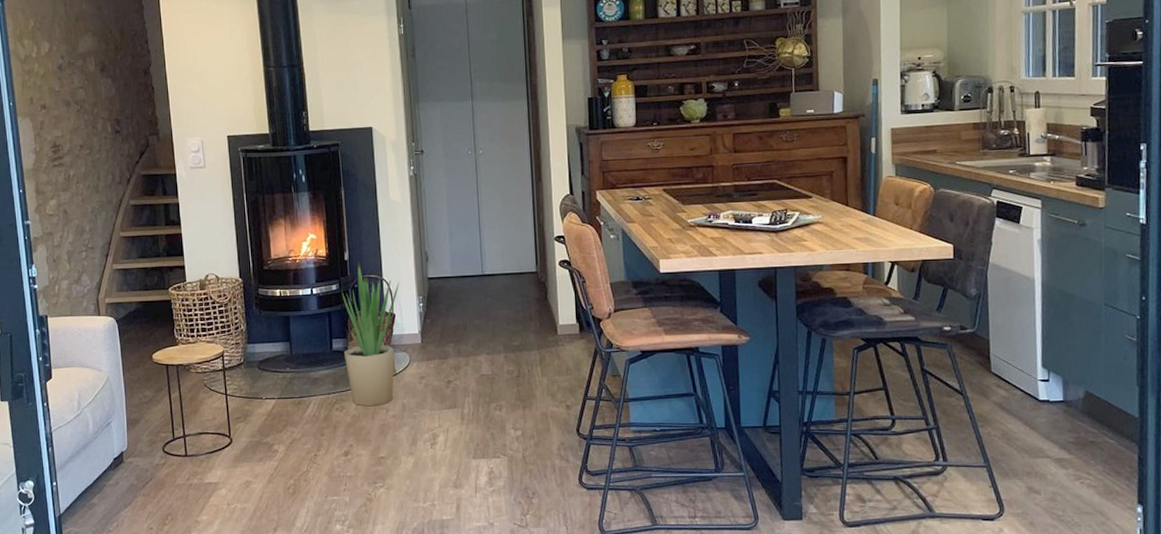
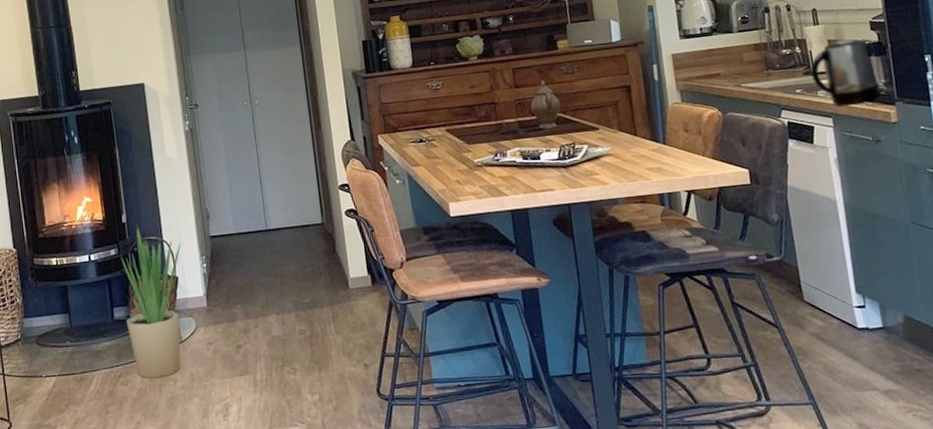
teapot: none [747,146,777,195] -> present [530,80,561,130]
kettle: none [1026,123,1093,188] -> present [810,38,882,105]

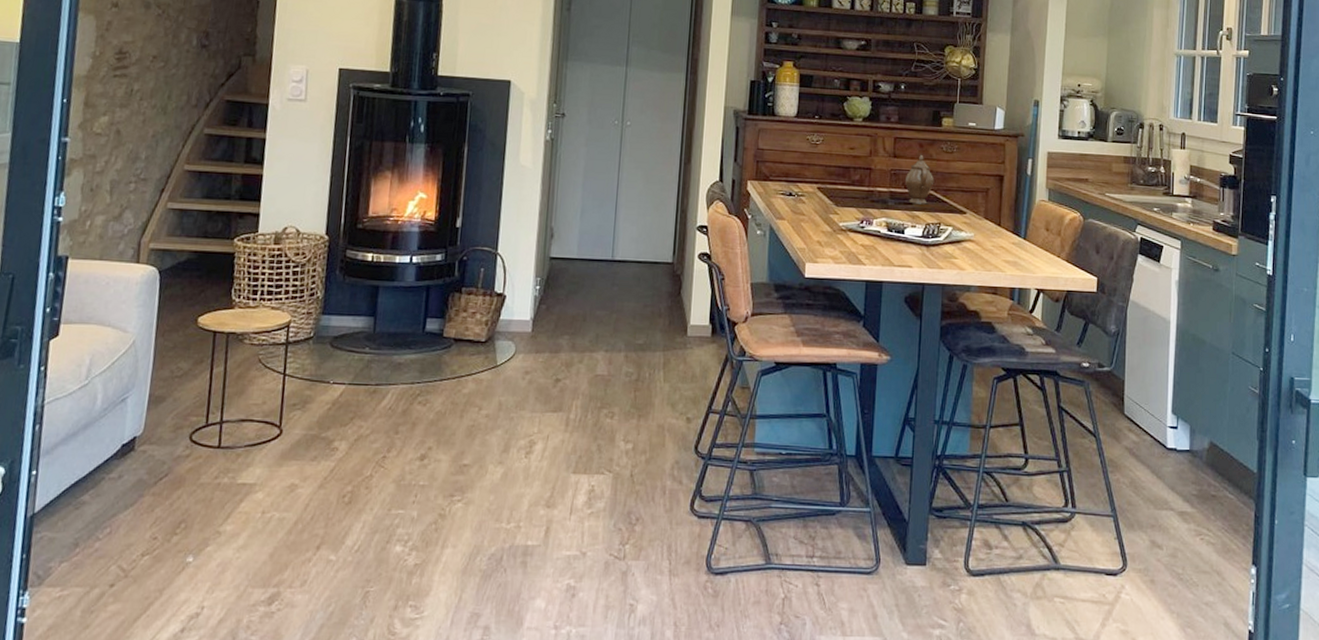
potted plant: present [120,222,181,379] -> none [438,229,517,403]
kettle: present [810,38,882,105] -> none [1170,167,1228,232]

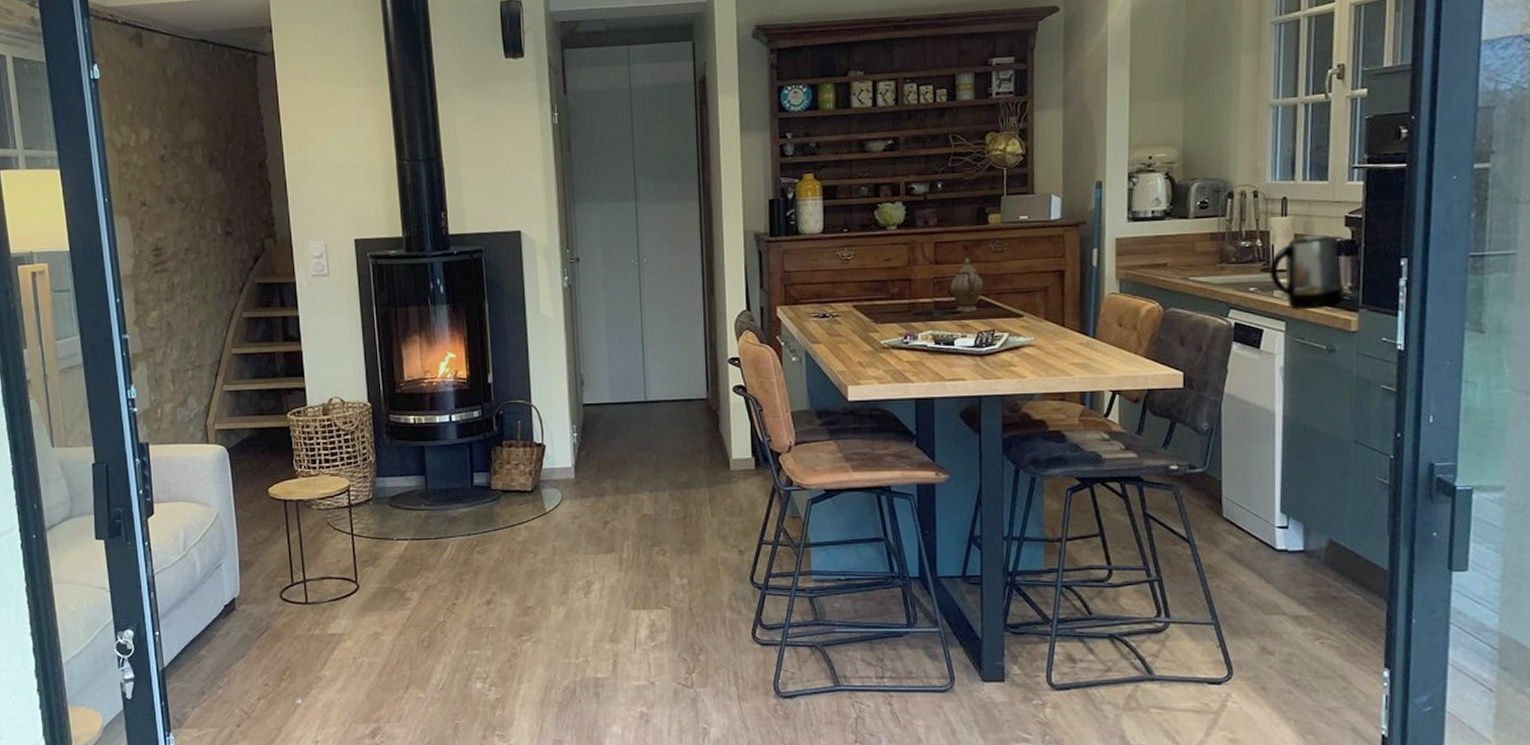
kettle: none [1170,167,1228,232] -> present [1269,234,1346,309]

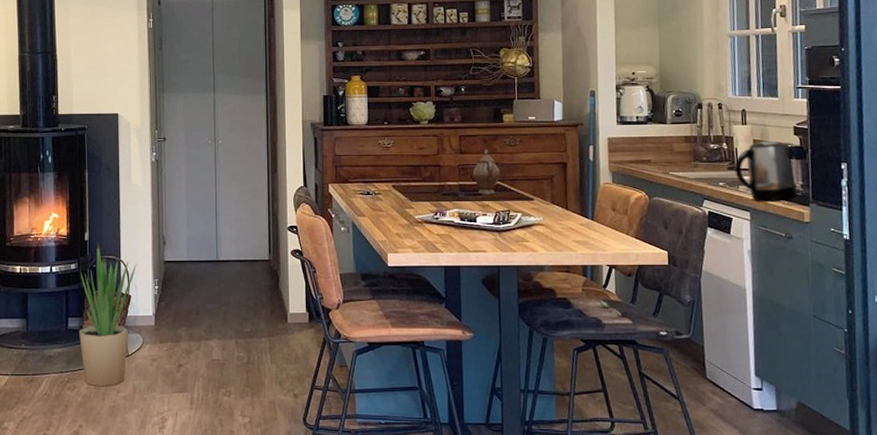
potted plant: none [484,384,551,550] -> present [78,241,137,387]

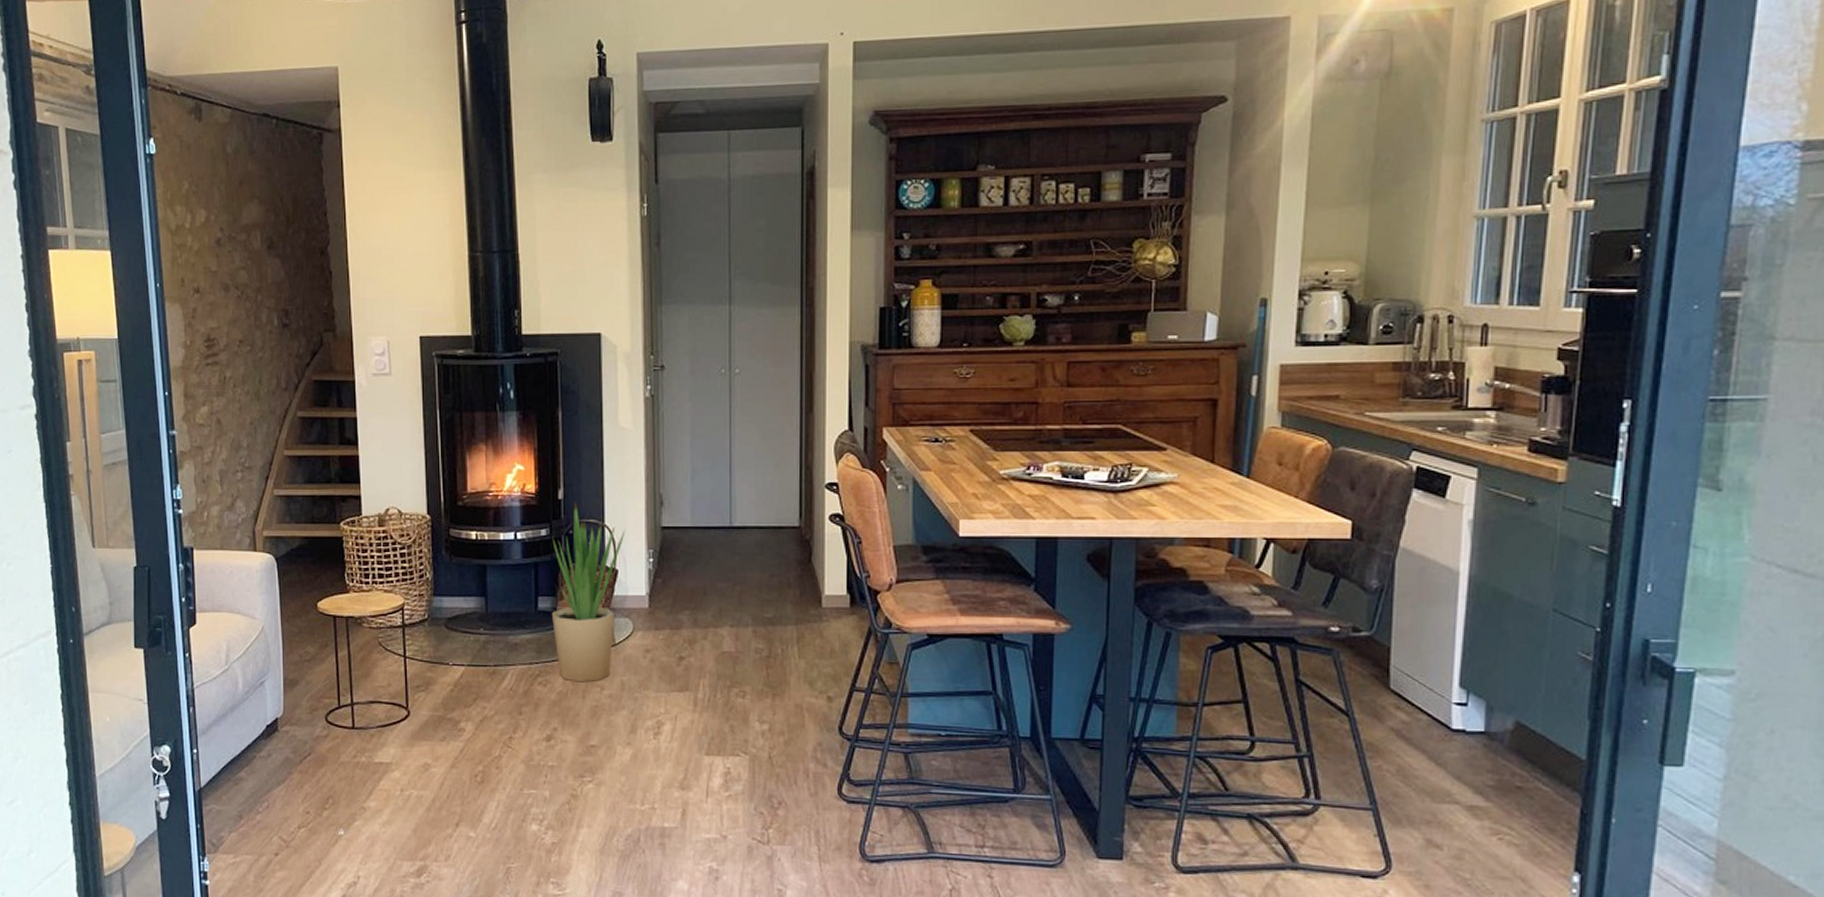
teapot: present [472,149,501,195] -> none [1082,380,1123,443]
kettle: present [734,141,799,202] -> none [1462,368,1553,454]

